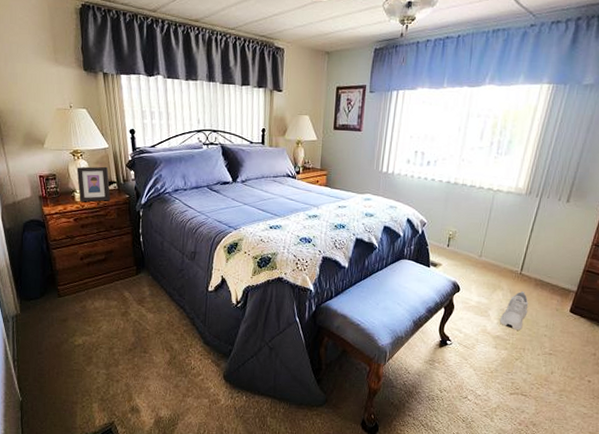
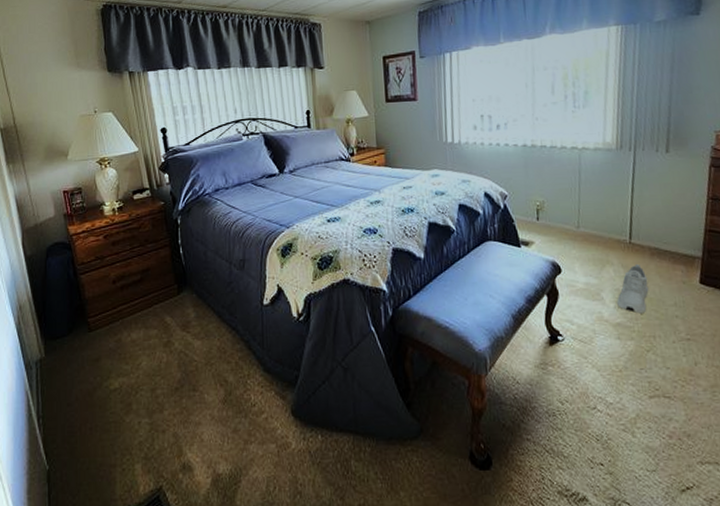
picture frame: present [76,166,110,202] -> none [104,172,143,216]

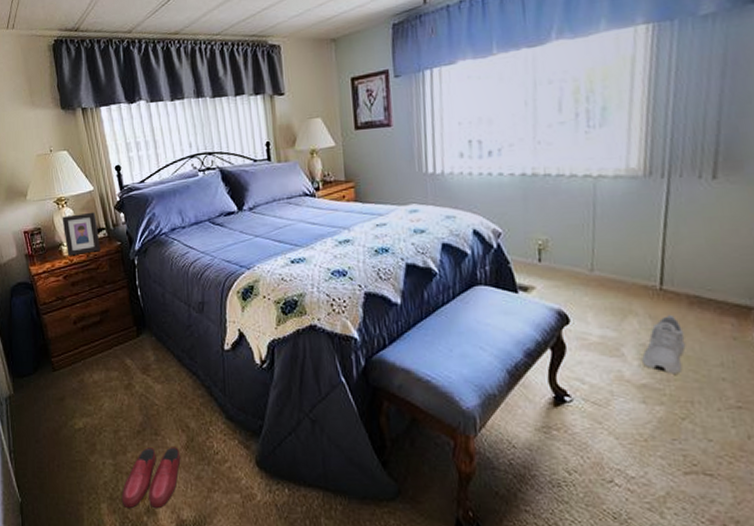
picture frame: none [104,172,143,216] -> present [62,212,100,256]
slippers: none [156,401,218,466] -> present [121,447,181,508]

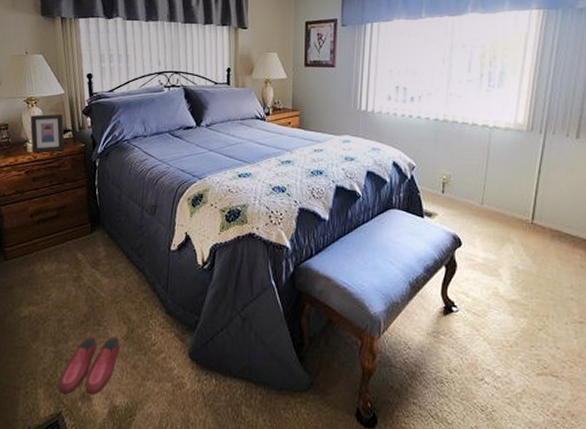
shoe: present [642,314,686,374] -> none [514,244,547,293]

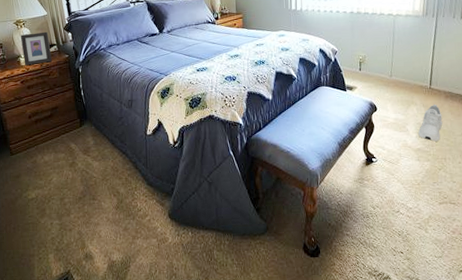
slippers: present [58,337,120,394] -> none [65,208,112,256]
shoe: none [514,244,547,293] -> present [418,104,443,142]

